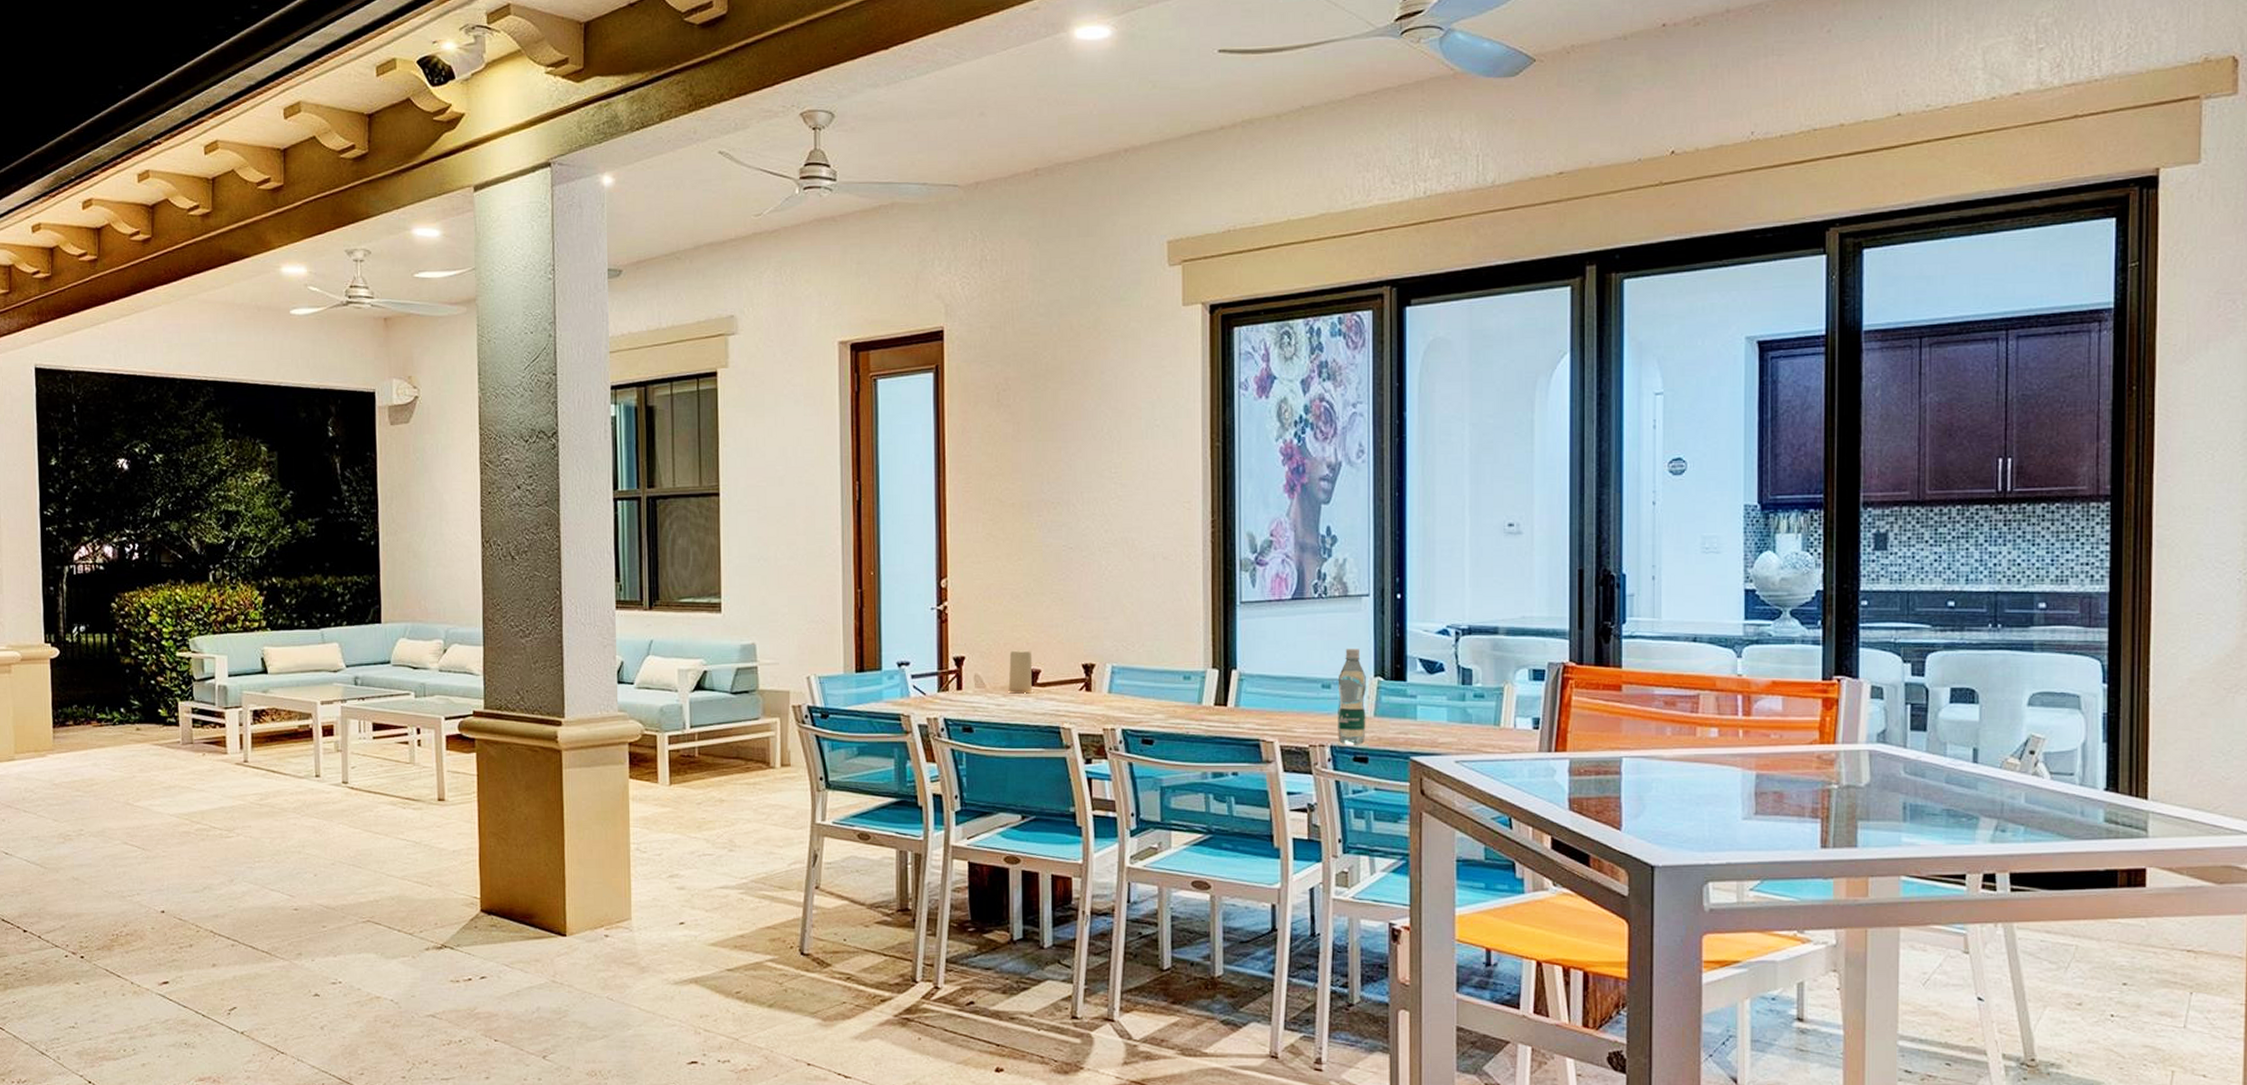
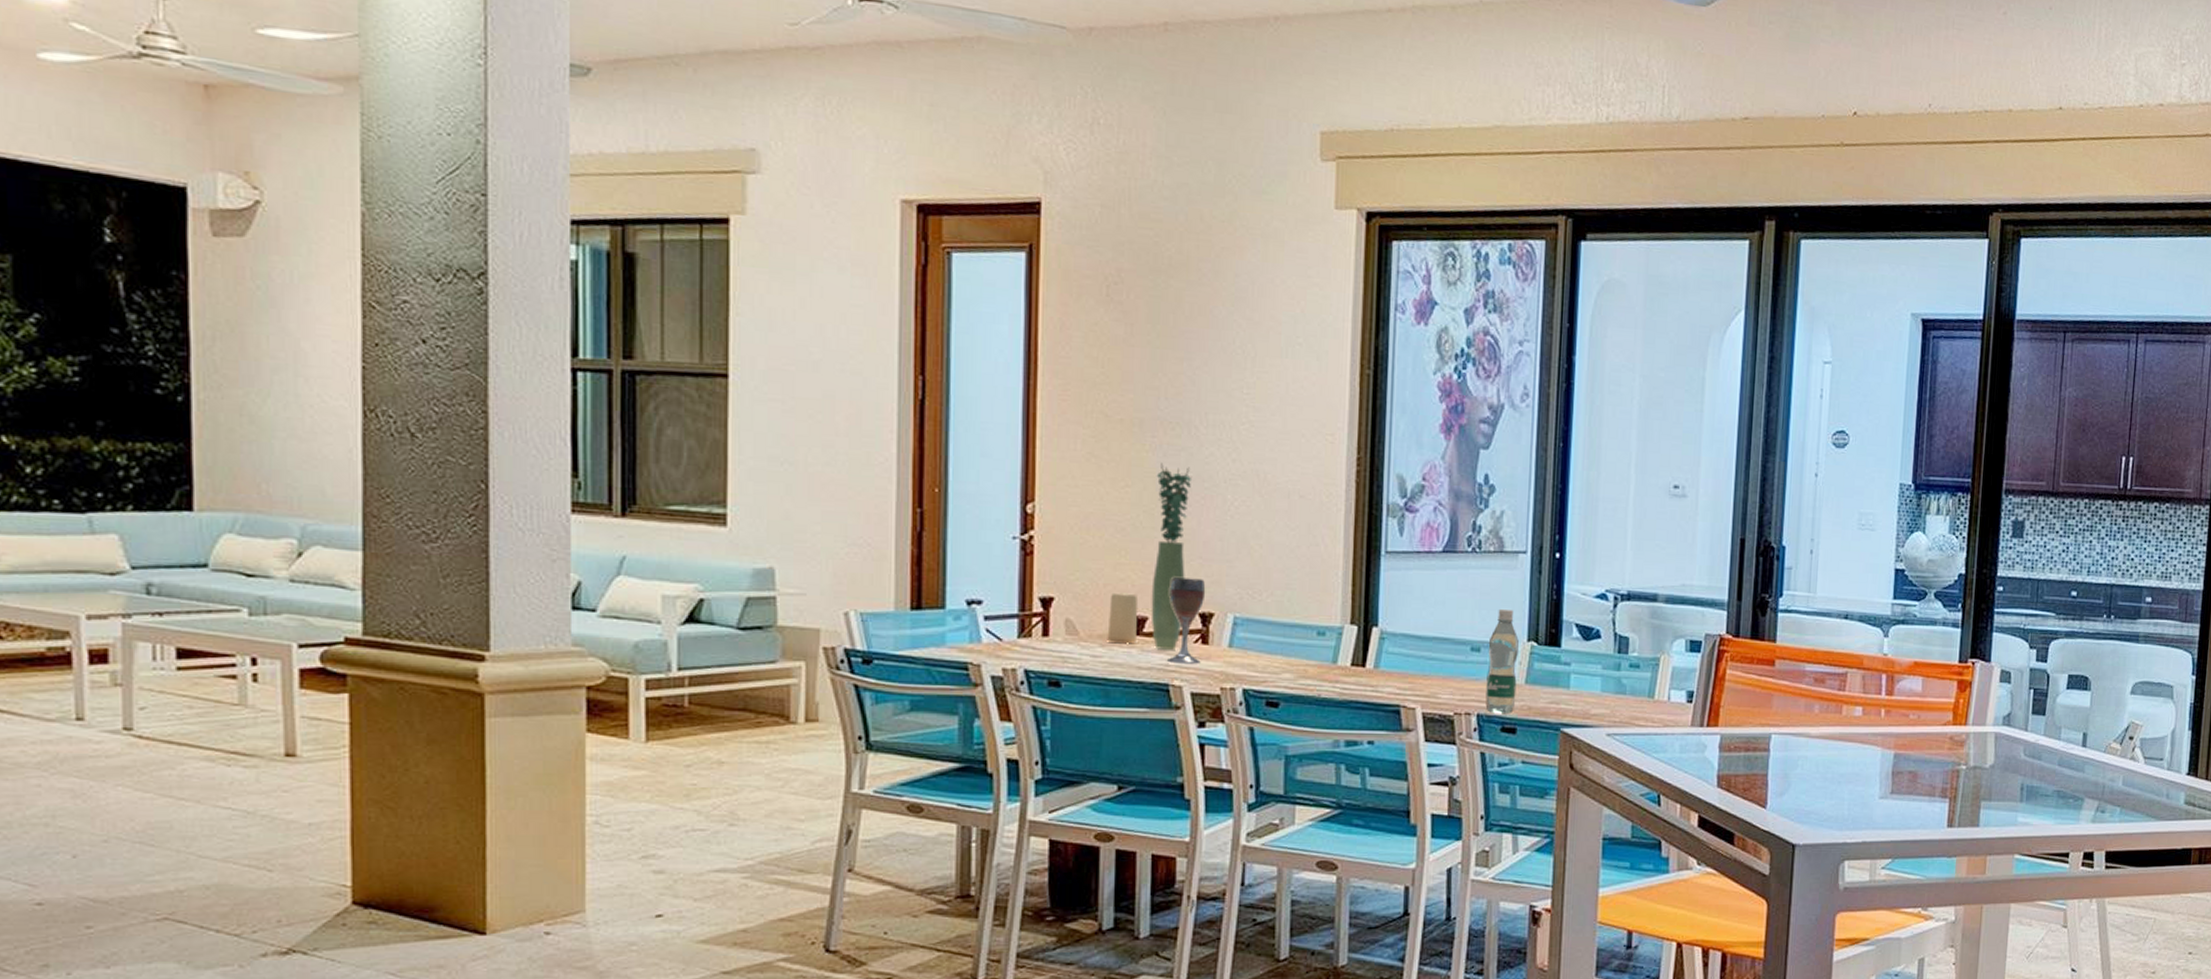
vase: none [1042,537,1073,697] -> present [1151,462,1193,650]
cup: none [1057,635,1087,710] -> present [1166,577,1206,665]

